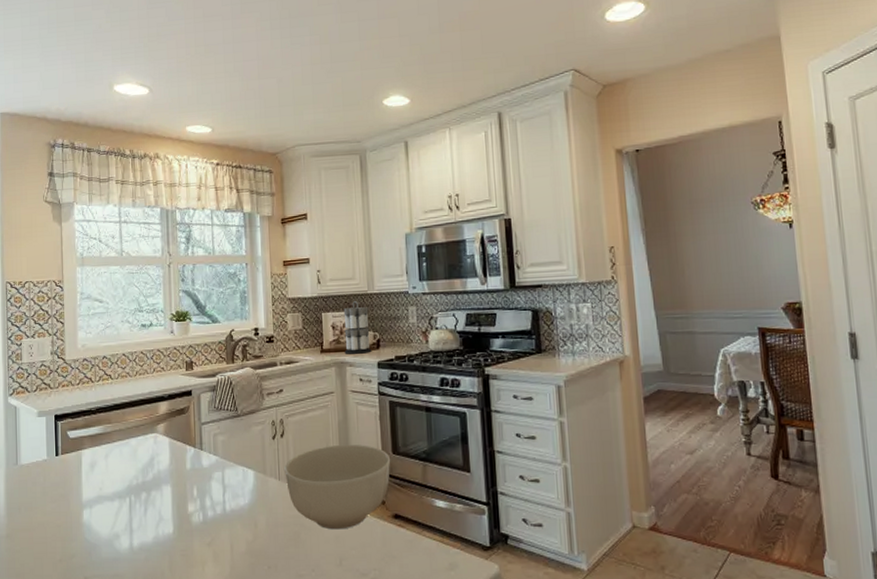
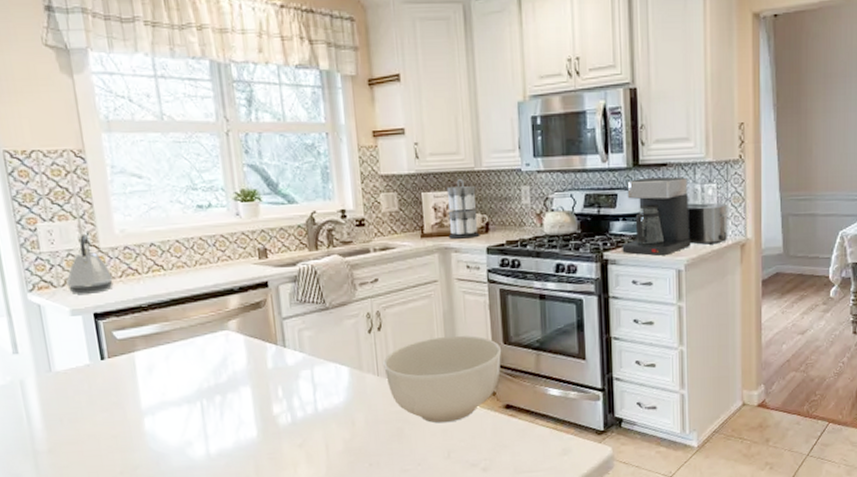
kettle: none [38,348,73,399] -> present [66,233,114,294]
coffee maker: none [502,297,570,371] -> present [622,177,691,256]
toaster: none [563,321,606,361] -> present [687,203,728,245]

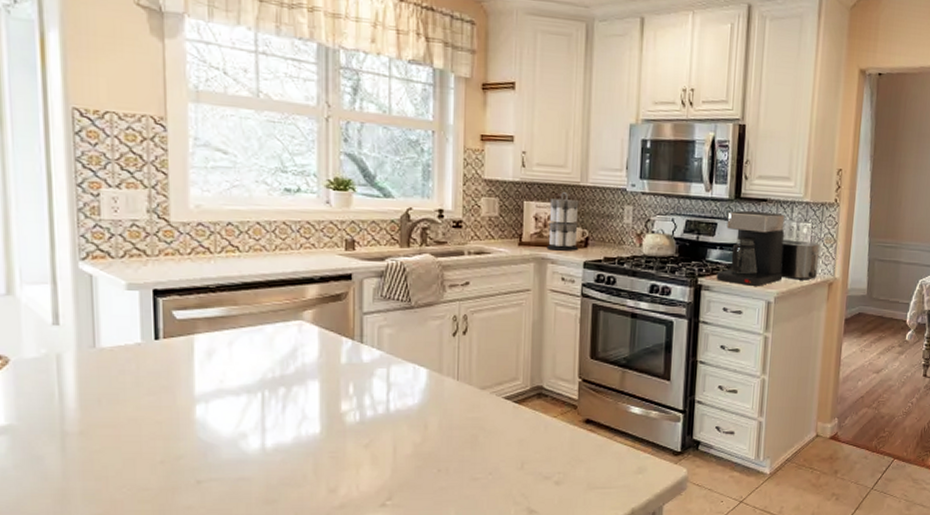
kettle: present [66,233,114,294] -> none [126,204,182,269]
bowl: present [383,335,502,424] -> none [465,346,588,433]

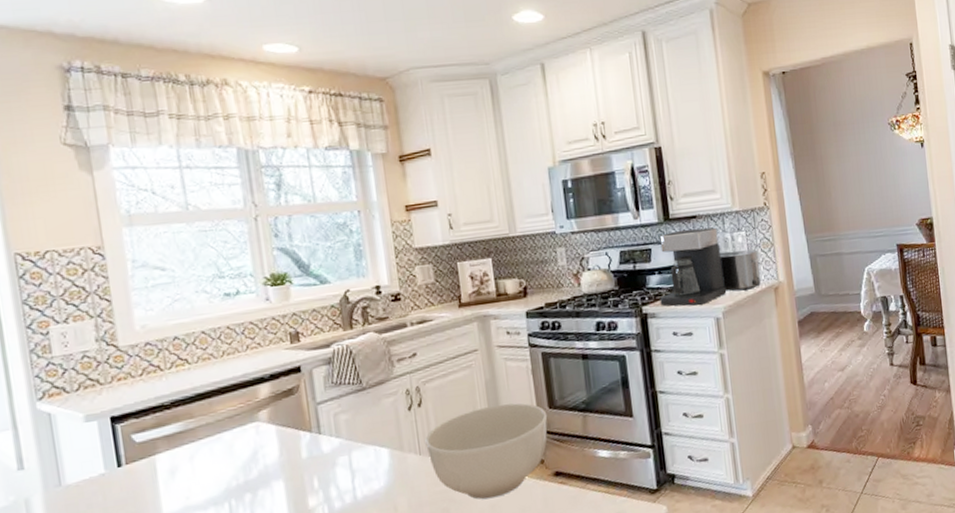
bowl: none [465,346,588,433] -> present [425,403,548,500]
spice rack: present [546,192,579,251] -> none [482,246,517,306]

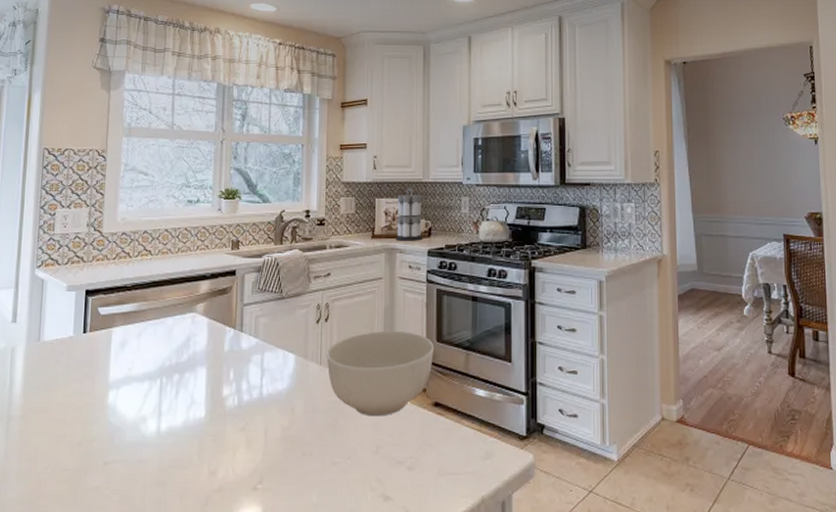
spice rack: none [482,246,517,306] -> present [395,189,422,241]
coffee maker: present [659,227,727,306] -> none [548,194,612,266]
toaster: present [719,249,761,291] -> none [608,220,646,258]

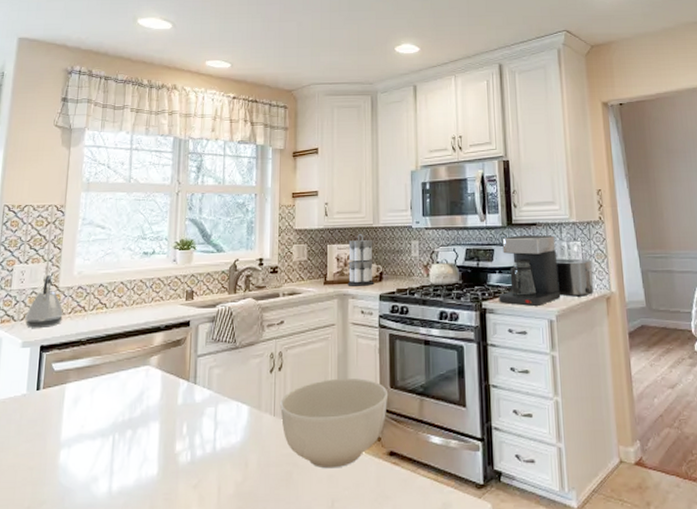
kettle: none [69,219,109,272] -> present [25,274,64,328]
coffee maker: none [548,194,612,266] -> present [499,234,561,306]
toaster: none [608,220,646,258] -> present [555,258,594,297]

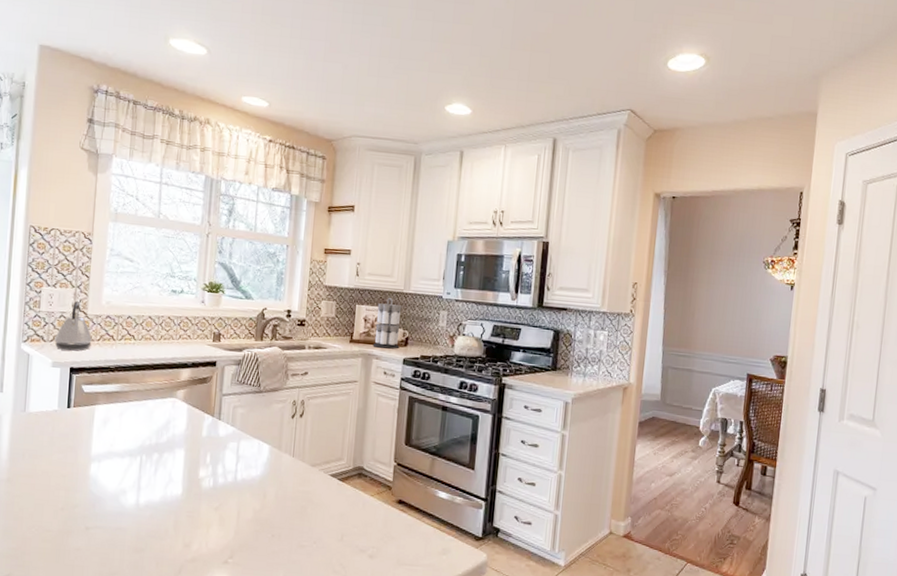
bowl: present [280,378,389,469] -> none [299,430,403,508]
coffee maker: present [499,234,561,306] -> none [519,318,583,387]
toaster: present [555,258,594,297] -> none [577,345,615,384]

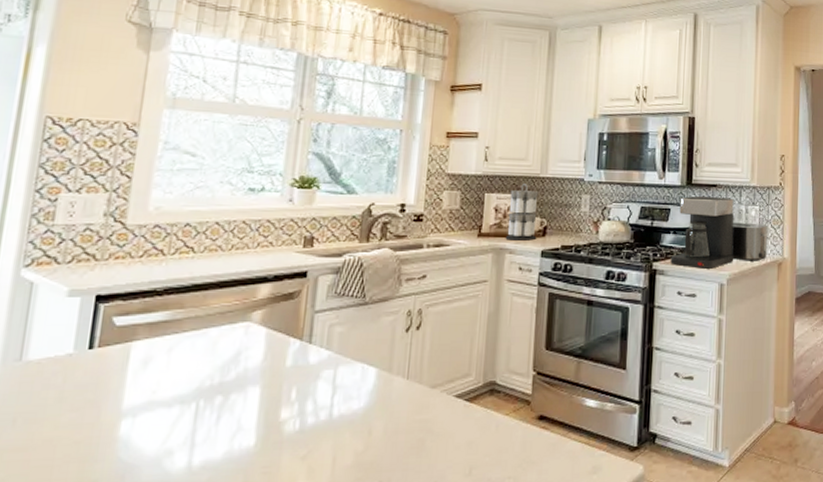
kettle: present [54,300,93,351] -> none [73,208,133,273]
coffee maker: none [519,318,583,387] -> present [670,195,734,269]
toaster: none [577,345,615,384] -> present [731,222,768,261]

